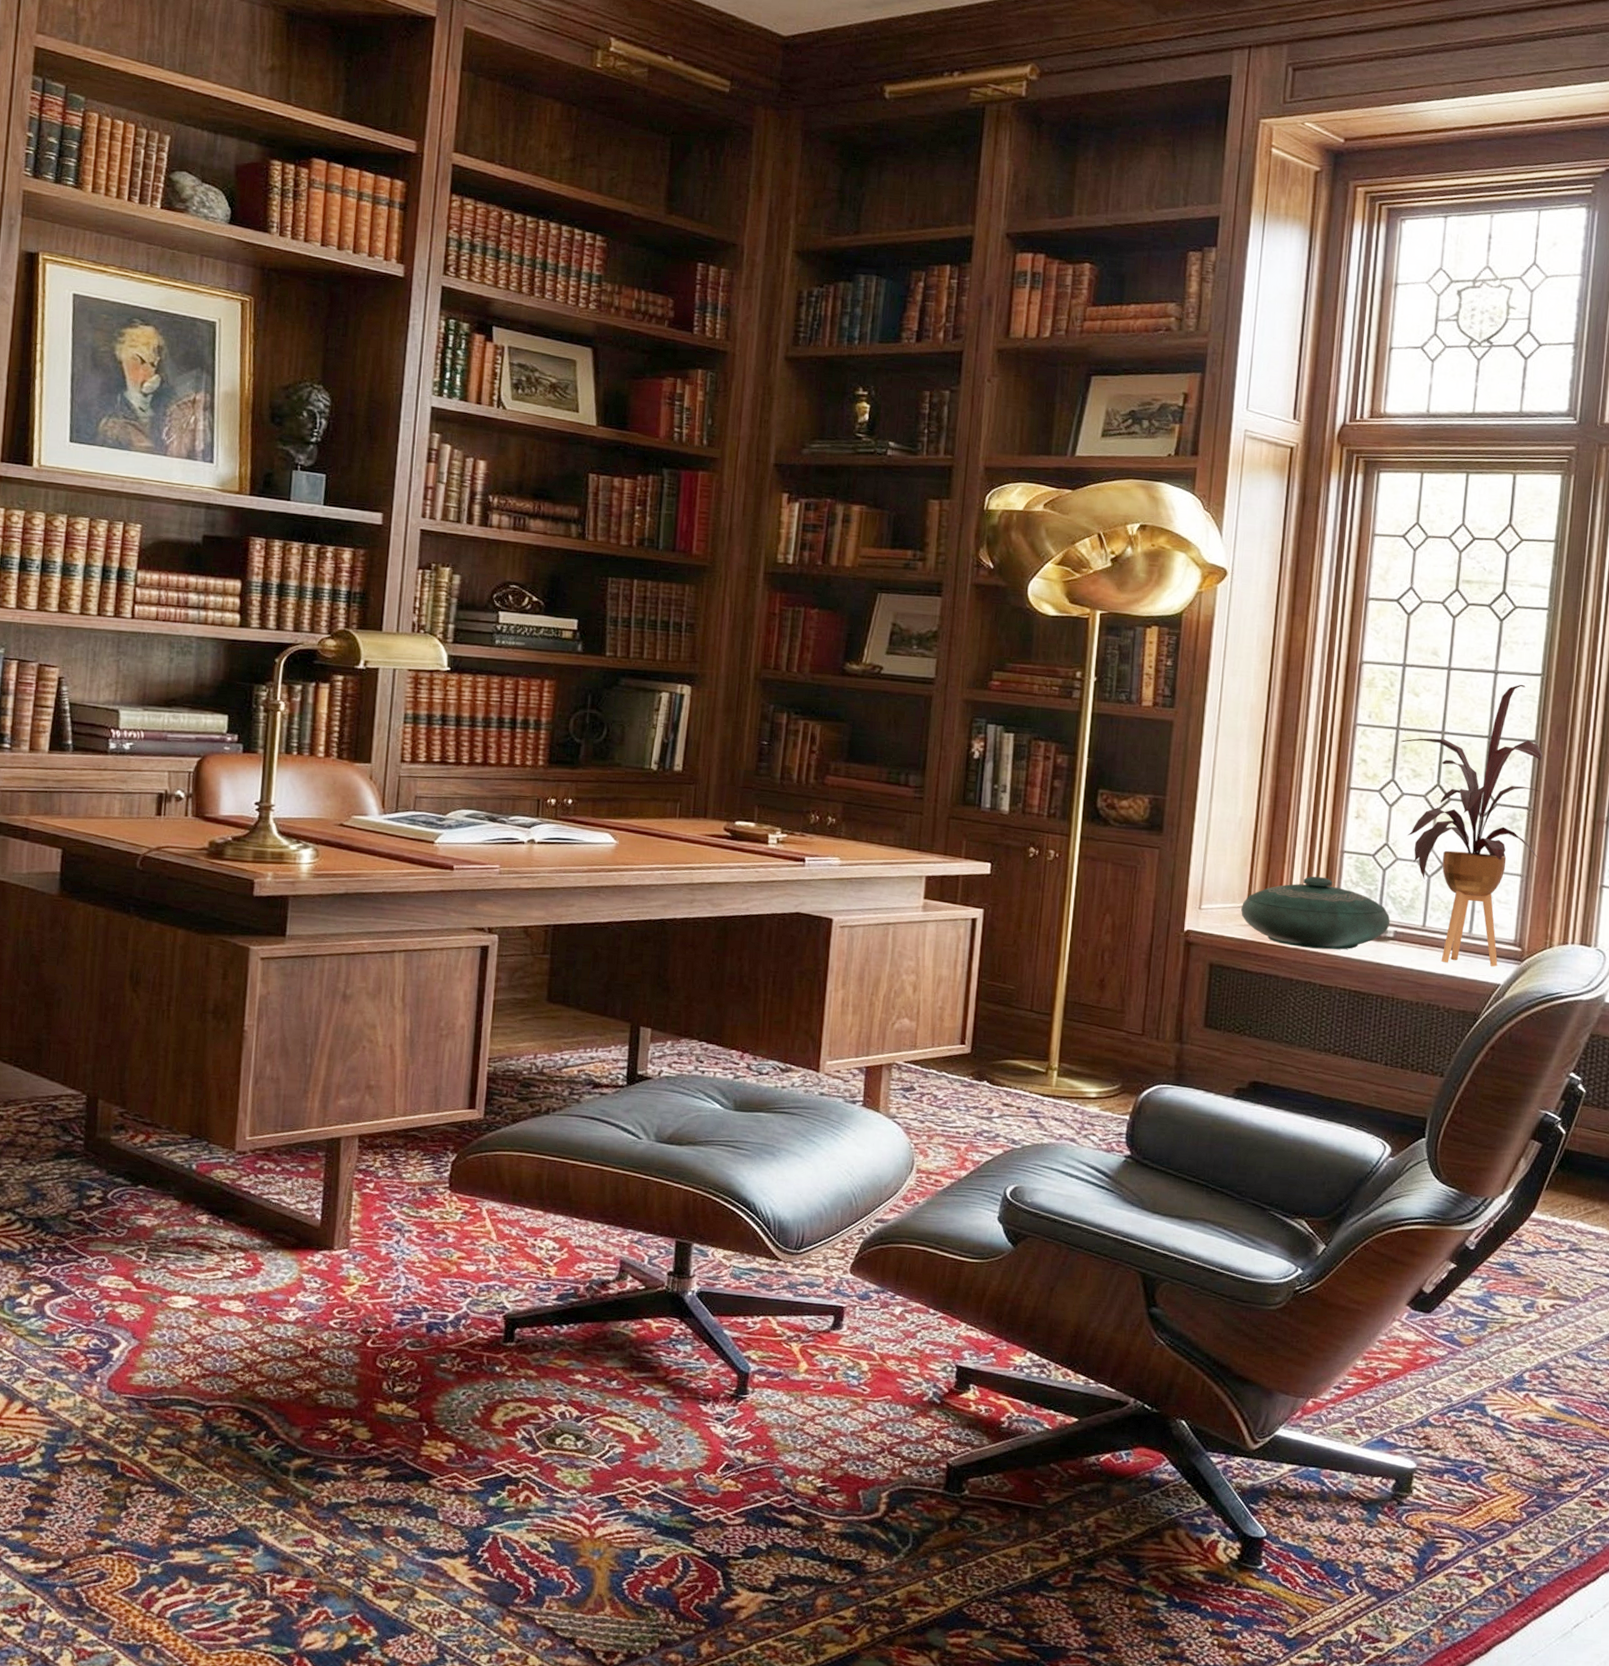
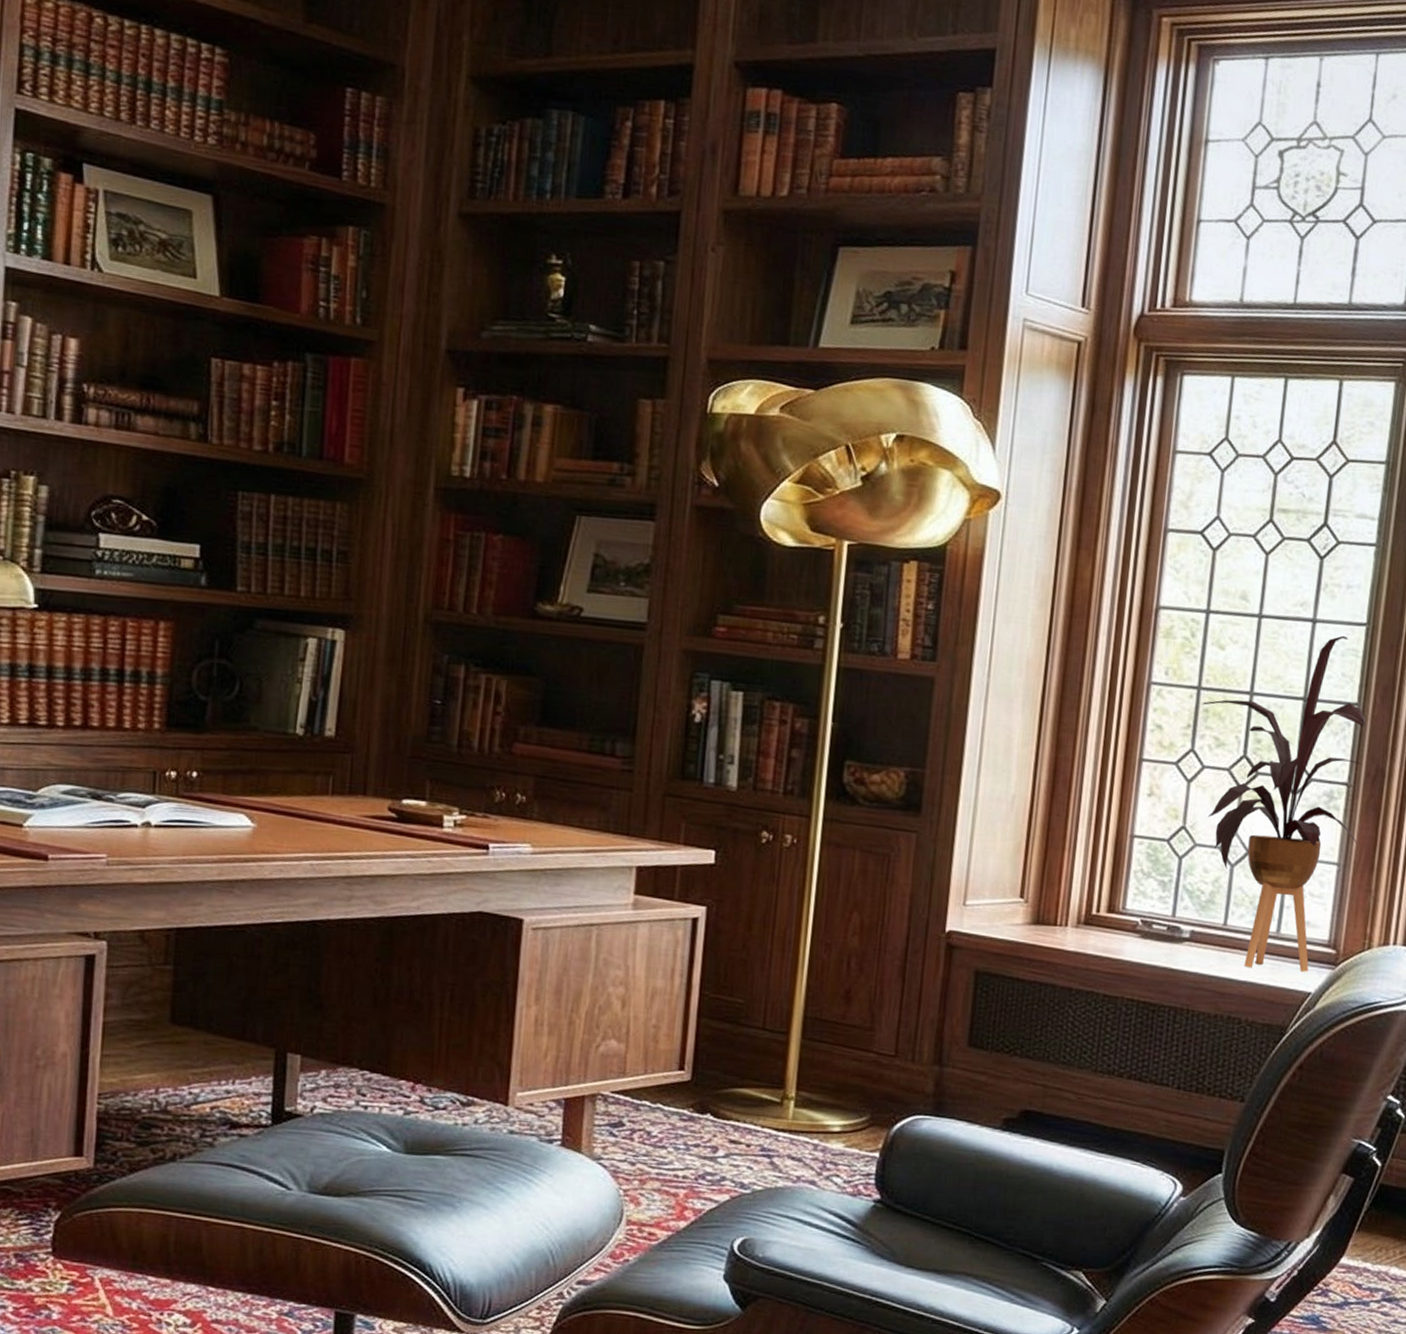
decorative bowl: present [1240,876,1390,950] -> none [1012,865,1187,953]

